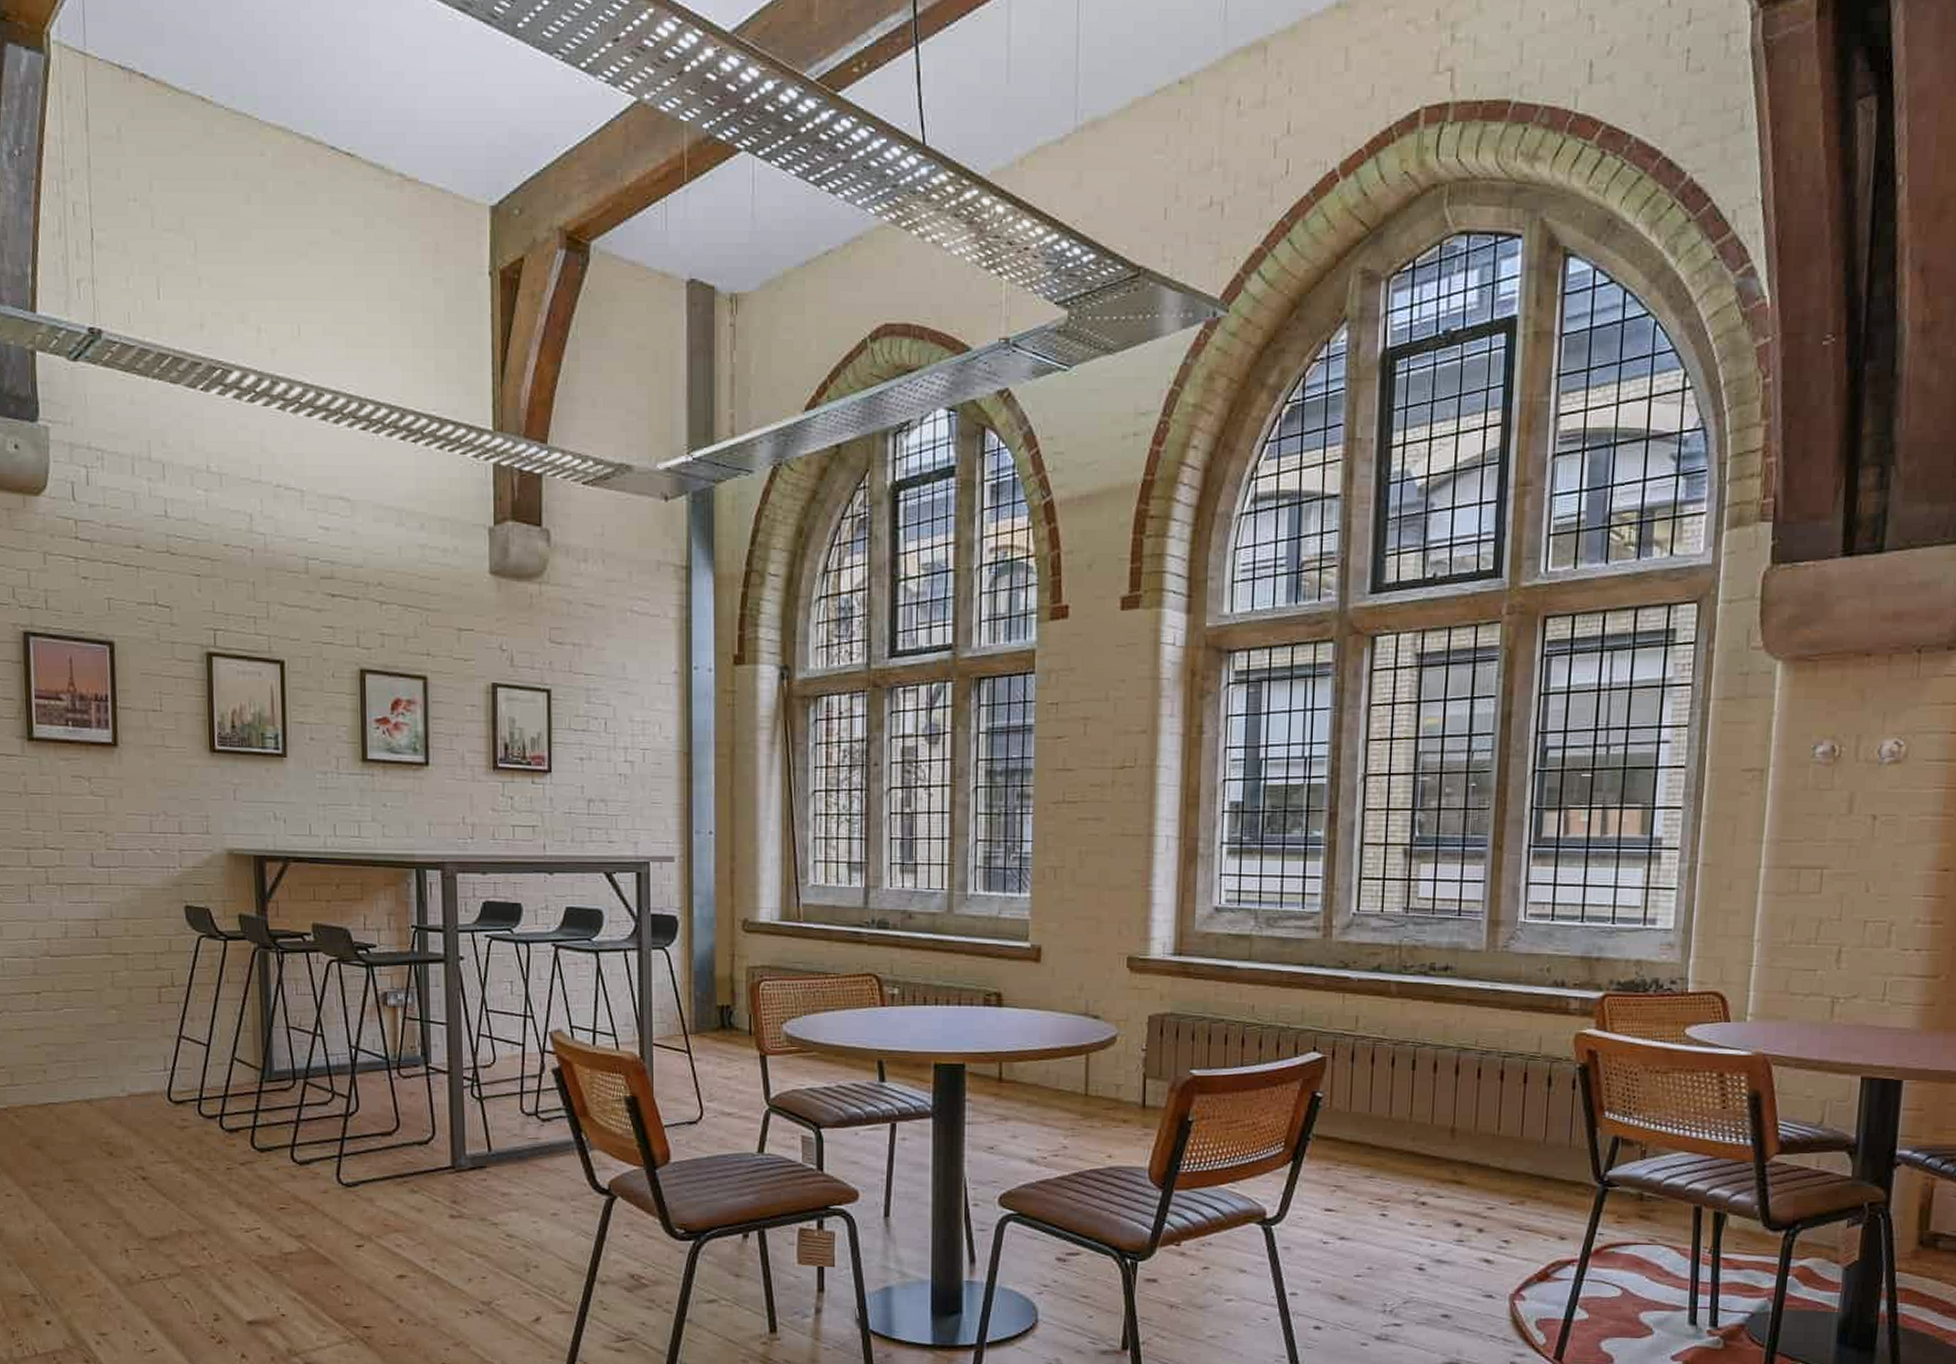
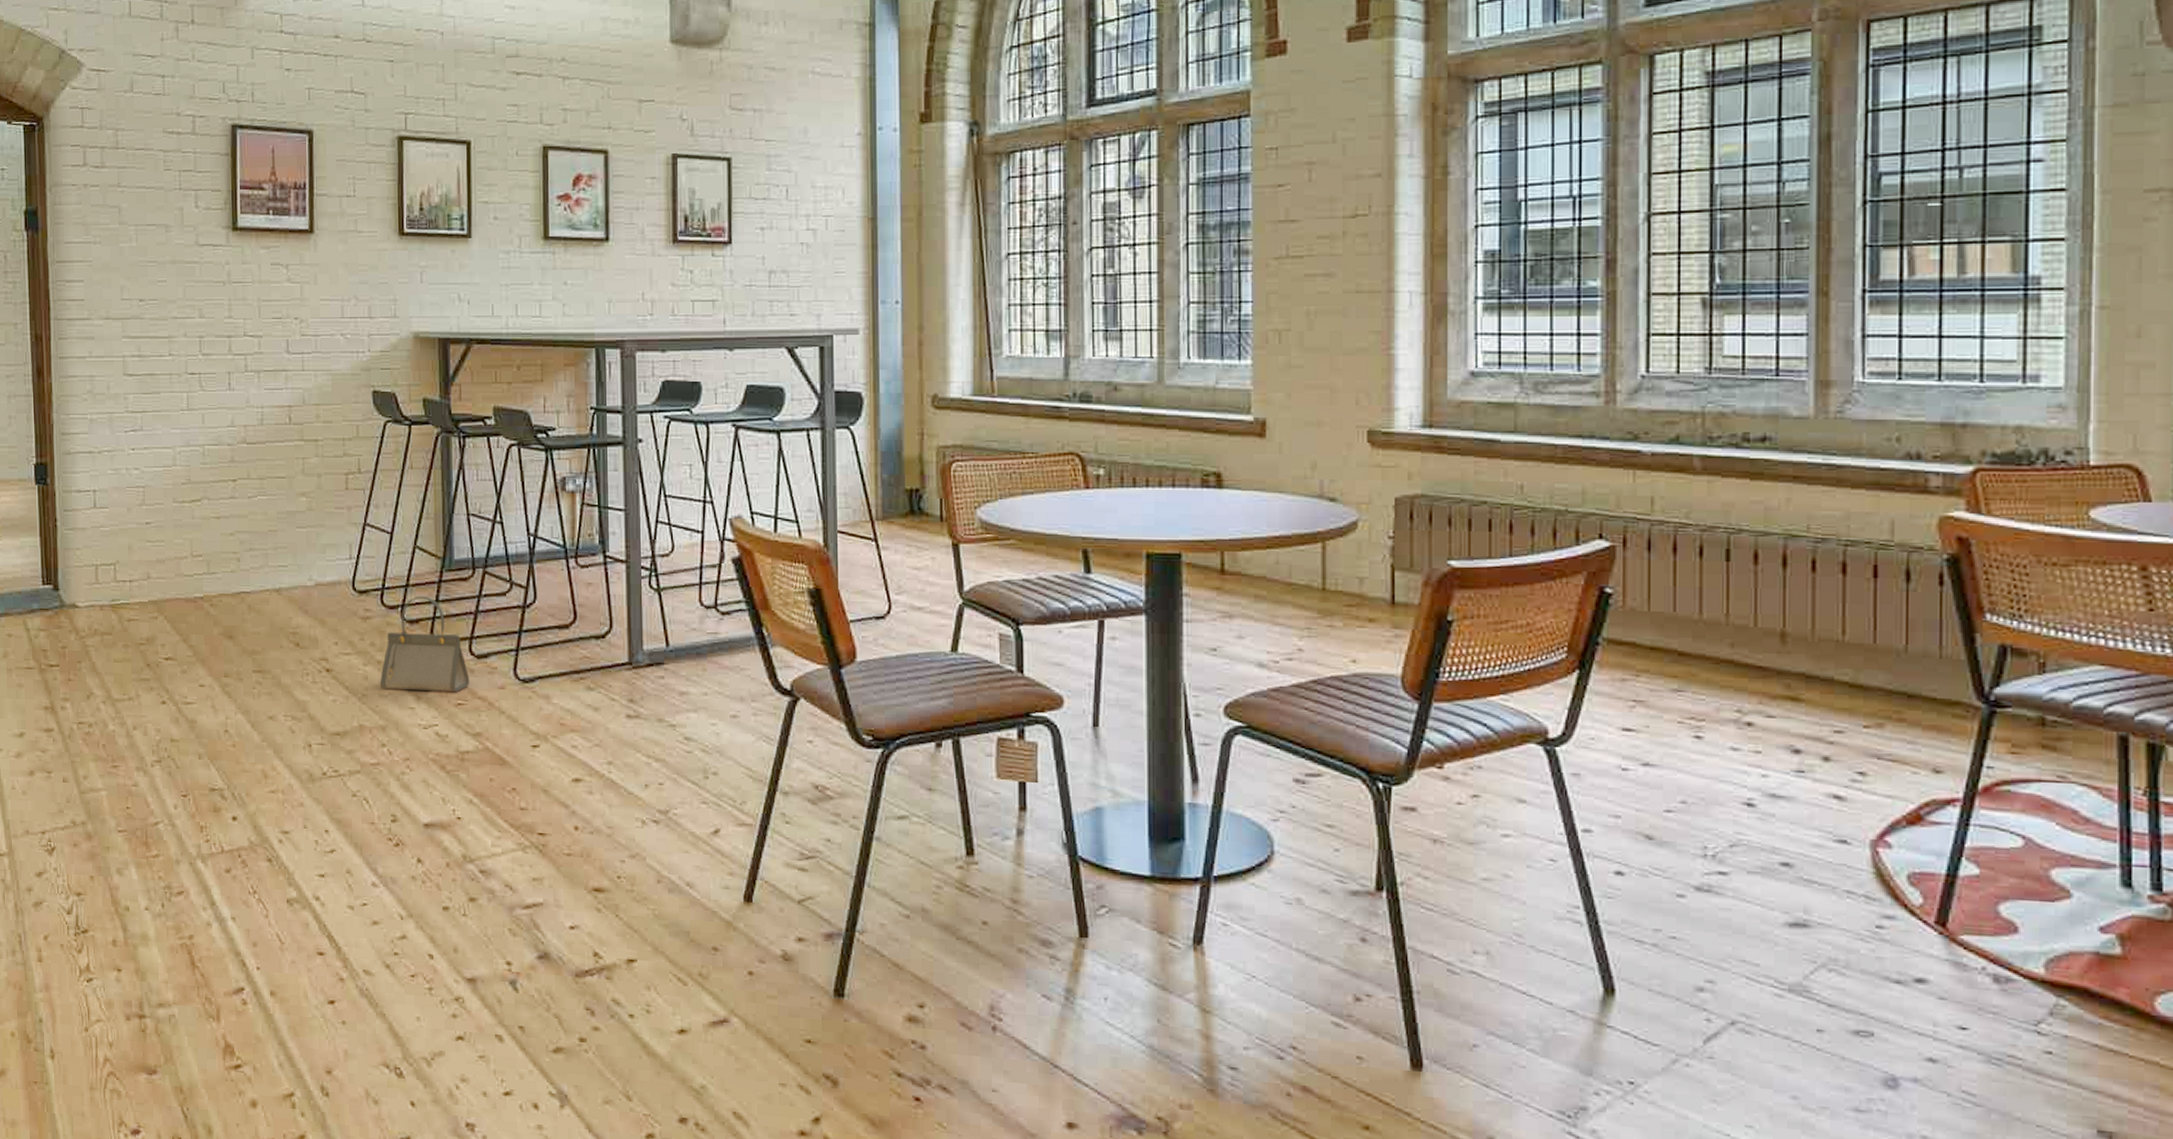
handbag: none [198,1105,292,1198] -> present [379,595,470,693]

